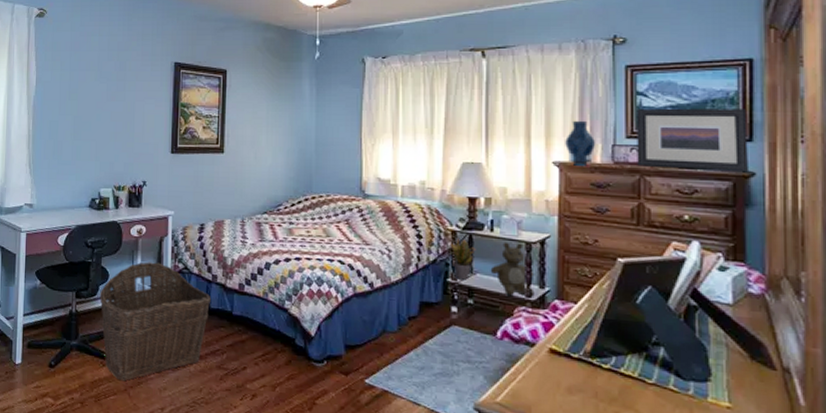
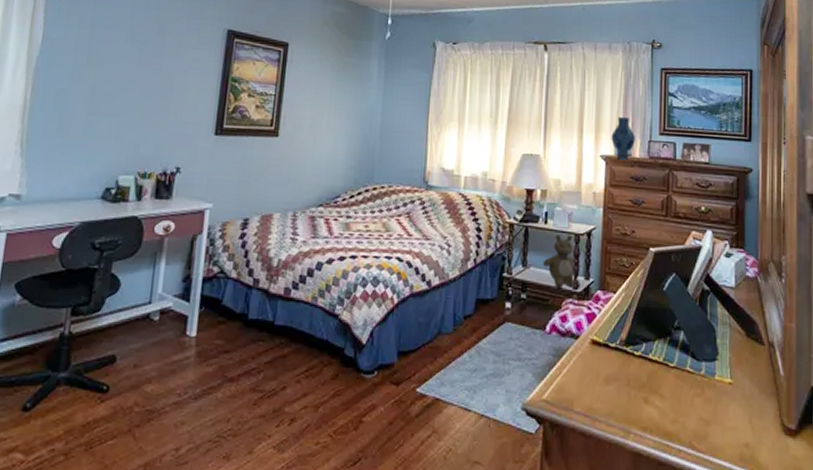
wicker basket: present [99,262,212,382] -> none [104,266,251,420]
potted plant: present [450,238,476,280] -> none [507,230,531,274]
picture frame: present [637,108,748,173] -> none [667,108,748,169]

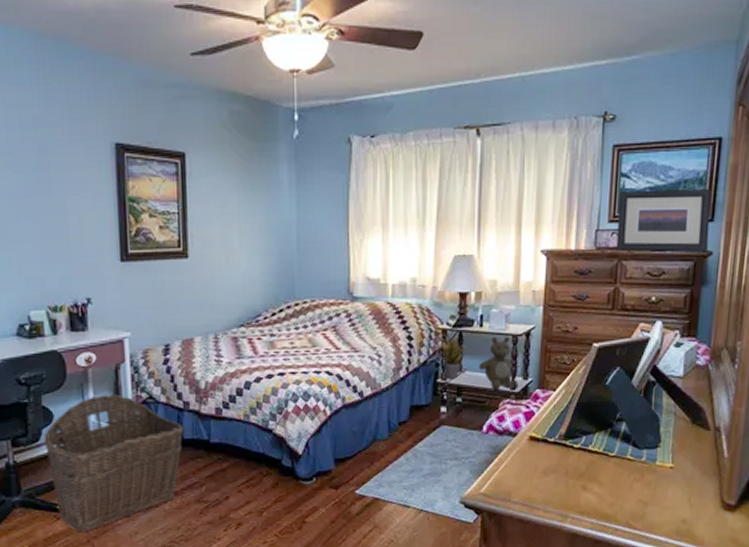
wicker basket: none [104,266,251,420] -> present [43,394,184,533]
potted plant: none [507,230,531,274] -> present [440,336,466,379]
vase: present [611,116,636,161] -> none [553,205,582,255]
picture frame: none [667,108,748,169] -> present [616,189,711,252]

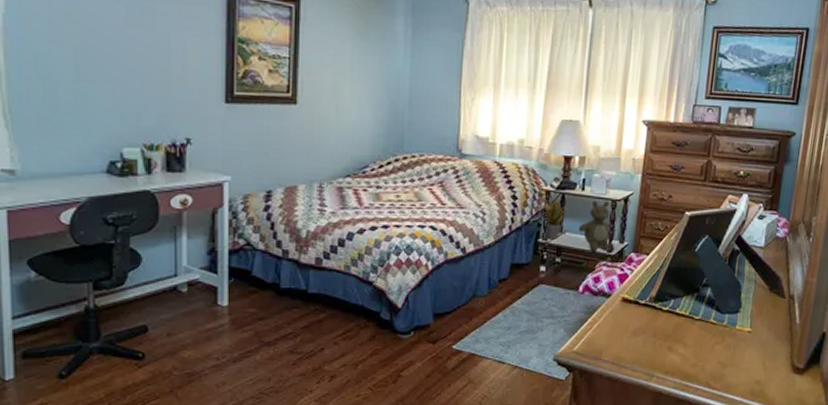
wicker basket: present [43,394,184,533] -> none [129,239,282,382]
picture frame: present [616,189,711,252] -> none [711,70,797,133]

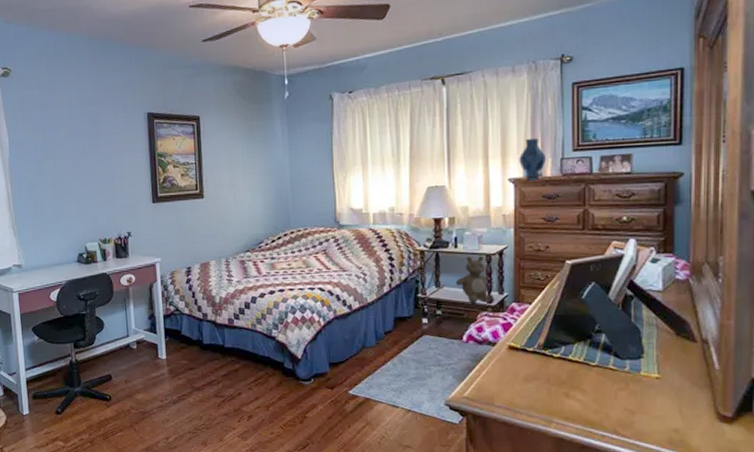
potted plant: present [543,198,567,239] -> none [419,256,442,294]
vase: none [655,79,681,126] -> present [519,137,547,182]

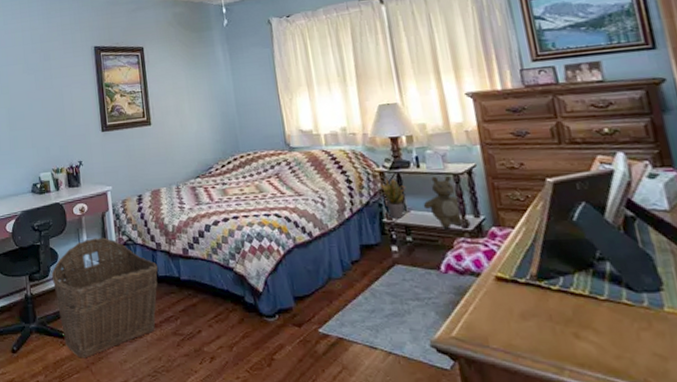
wicker basket: none [97,307,204,419] -> present [51,237,159,359]
potted plant: none [419,256,442,294] -> present [379,178,406,219]
vase: present [519,137,547,182] -> none [473,49,505,95]

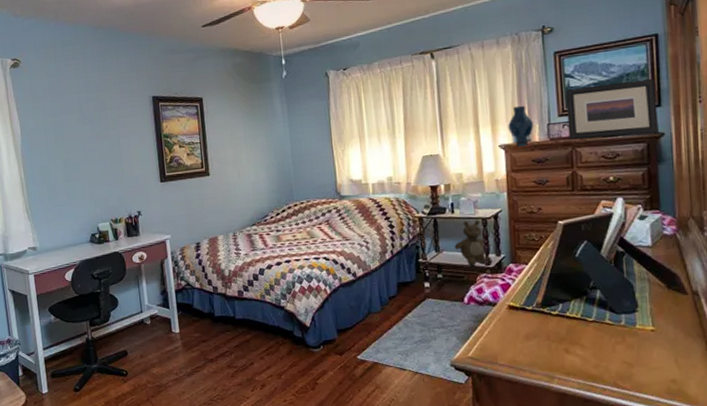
wicker basket: present [51,237,159,359] -> none [112,283,215,393]
potted plant: present [379,178,406,219] -> none [418,223,441,259]
vase: none [473,49,505,95] -> present [508,105,534,147]
picture frame: none [537,19,658,87] -> present [565,79,659,140]

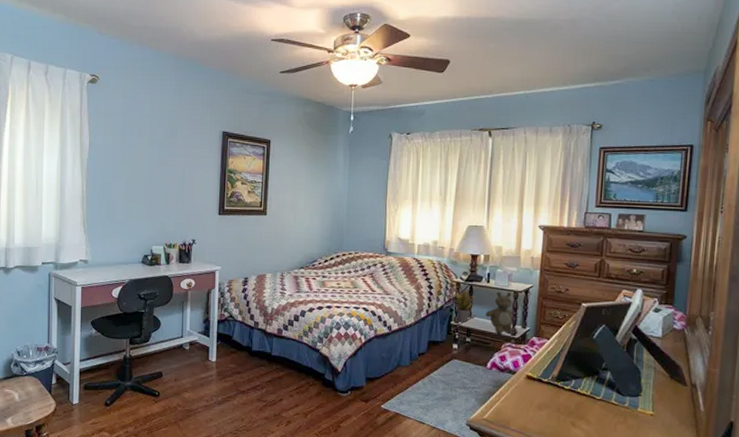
potted plant: none [418,223,441,259] -> present [454,288,475,323]
vase: present [508,105,534,147] -> none [549,191,573,231]
picture frame: present [565,79,659,140] -> none [602,183,685,236]

